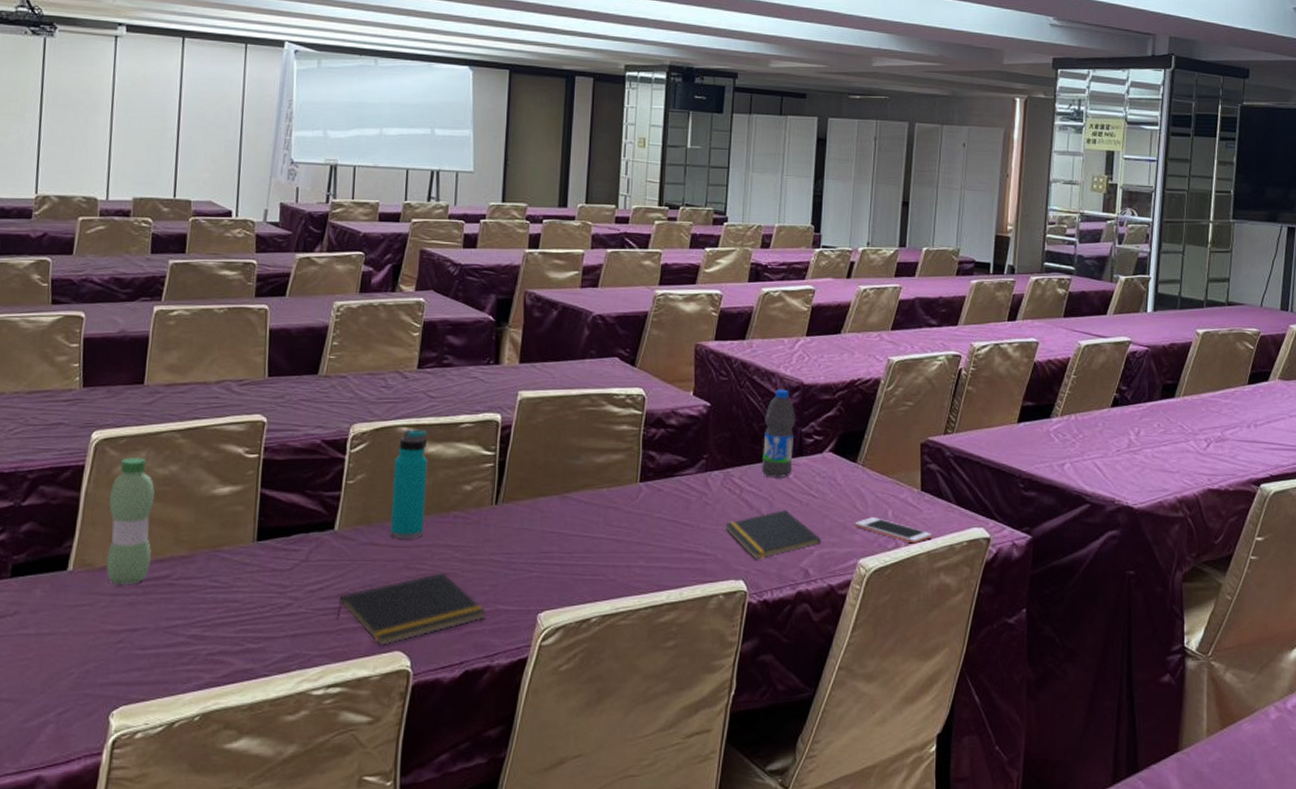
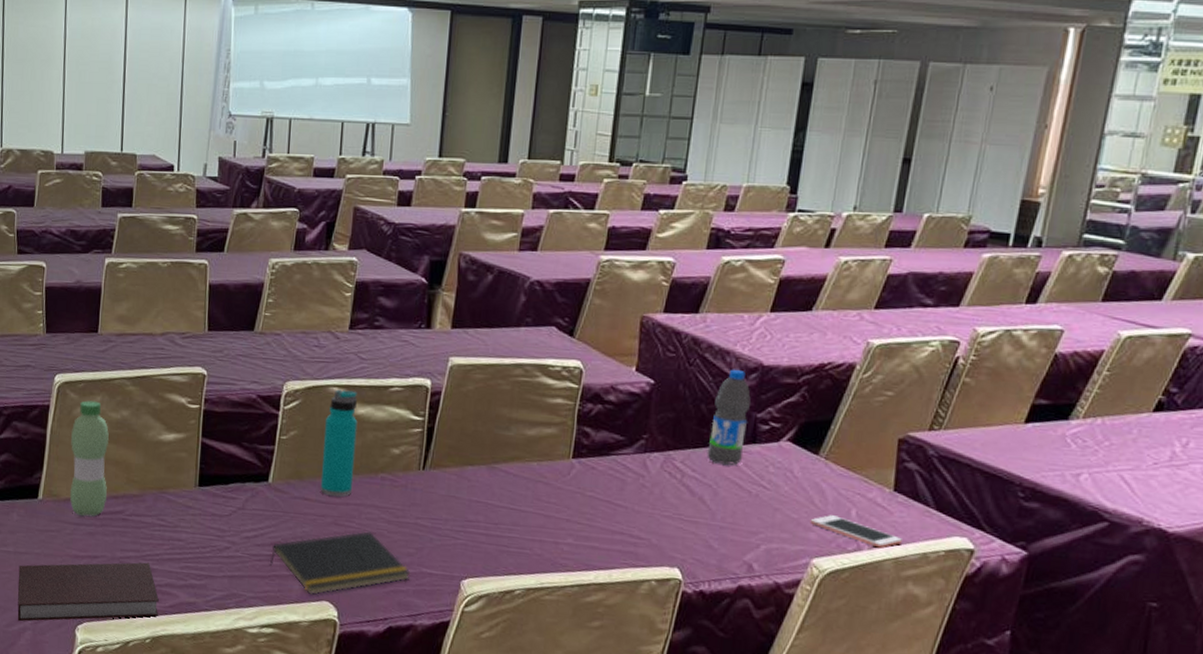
notebook: none [37,630,210,715] -> present [17,562,159,622]
notepad: present [725,510,822,560] -> none [662,499,771,550]

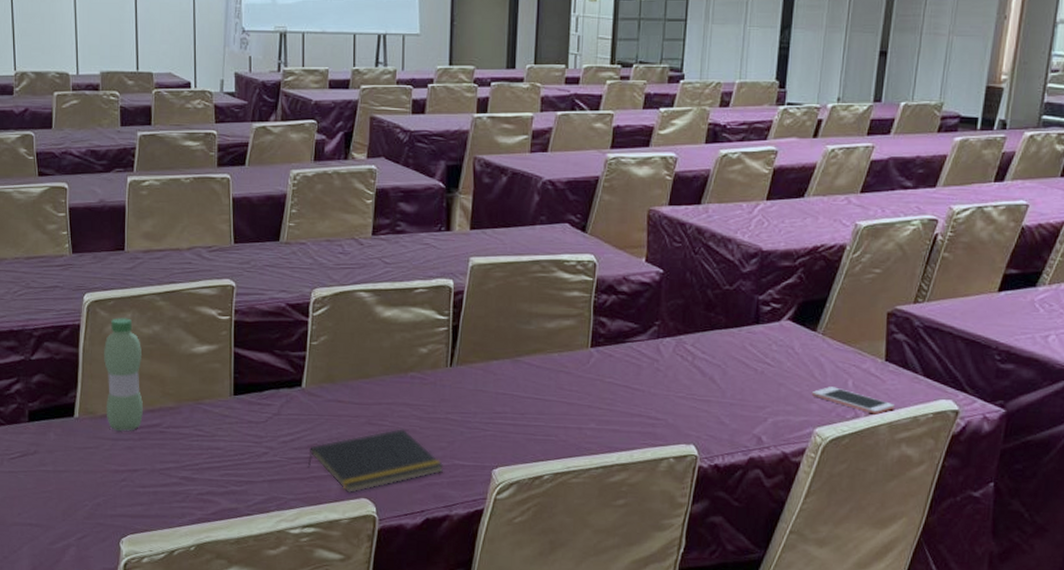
notebook: present [17,562,159,622] -> none [59,472,202,539]
water bottle: present [320,389,358,497] -> none [352,294,385,398]
water bottle: present [707,369,751,466] -> none [715,255,752,346]

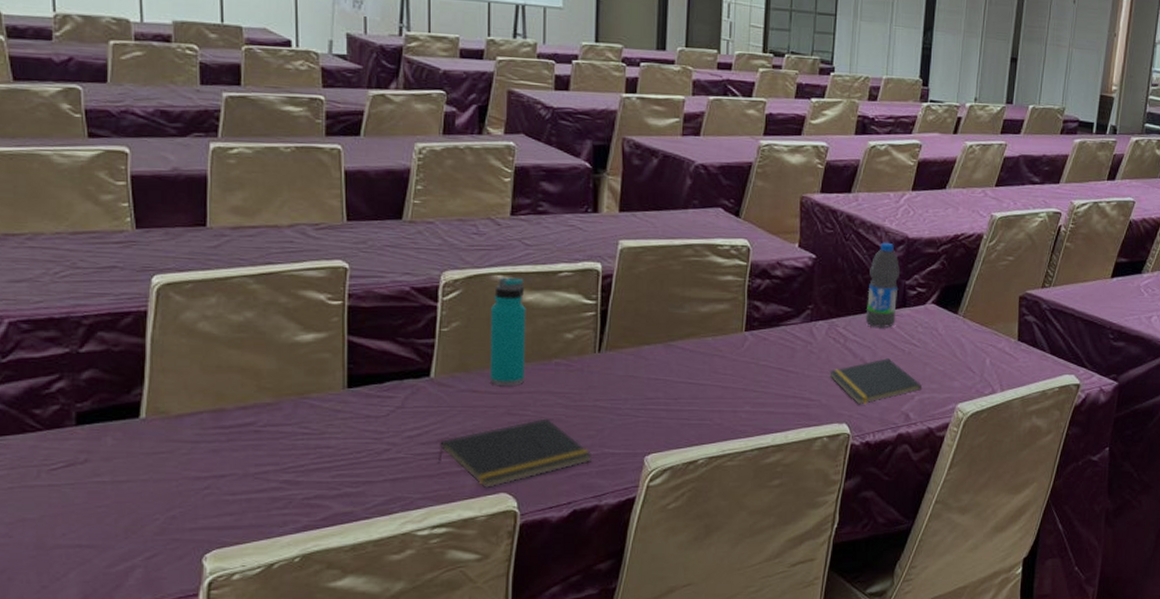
water bottle: present [104,318,143,432] -> none [180,303,232,433]
water bottle: none [352,294,385,398] -> present [489,277,526,387]
notepad: none [676,377,777,426] -> present [829,358,923,405]
water bottle: none [715,255,752,346] -> present [865,242,900,329]
cell phone: present [811,387,895,415] -> none [953,365,1026,390]

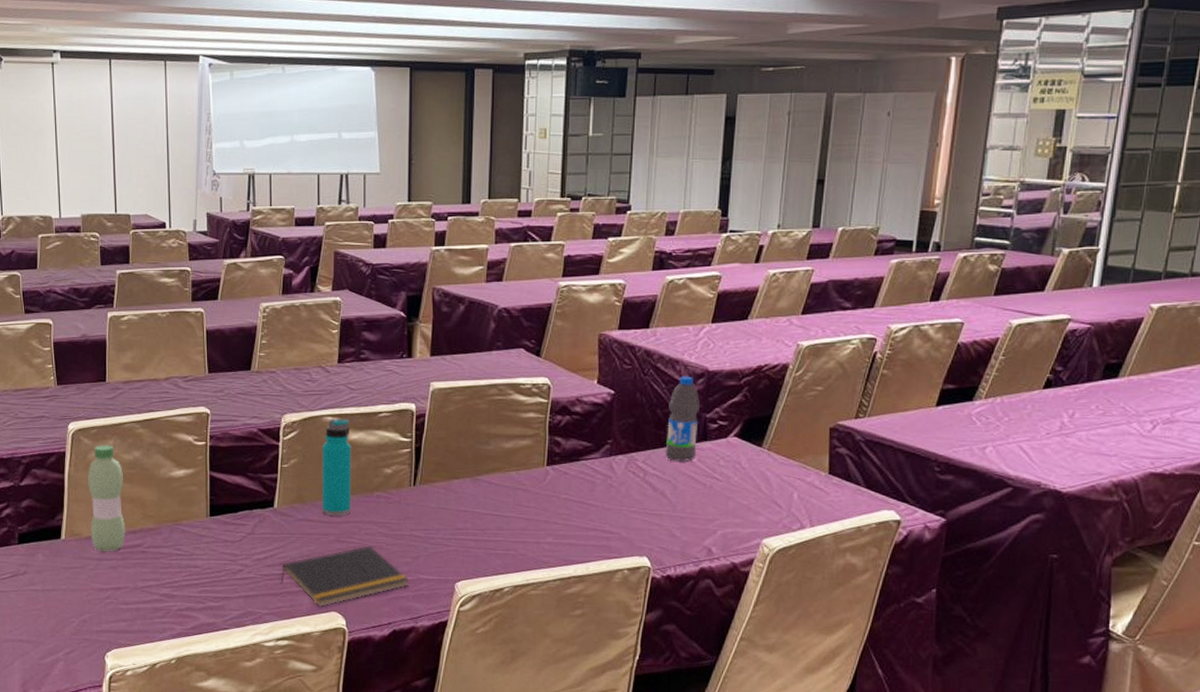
water bottle: none [180,303,232,433] -> present [88,445,125,552]
notepad: present [829,358,923,405] -> none [629,492,726,539]

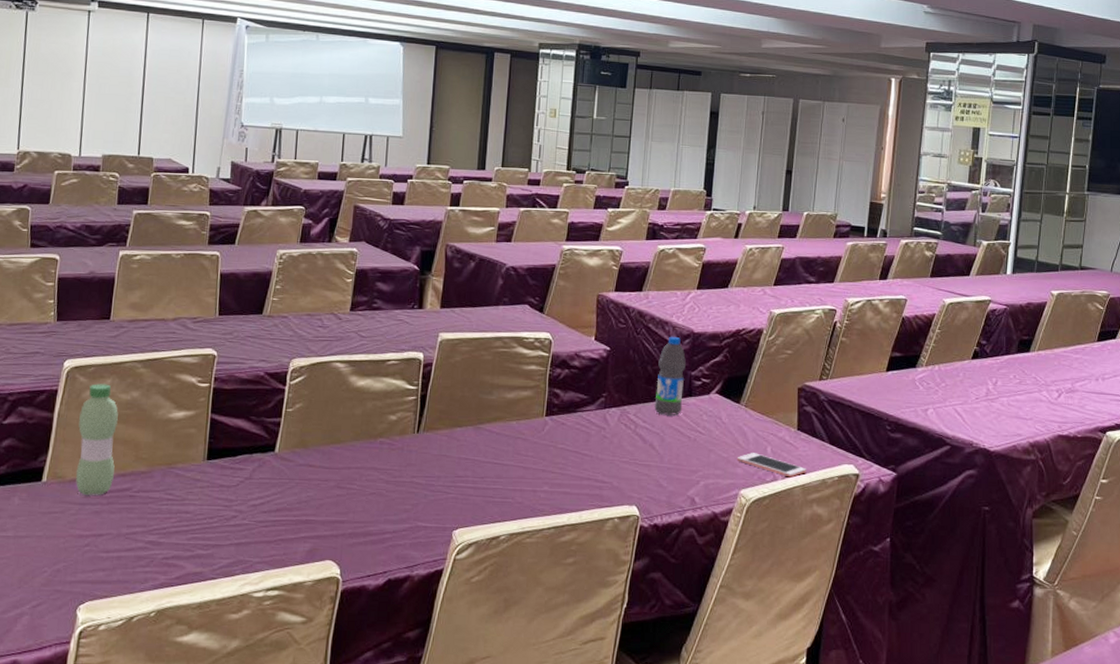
notepad: present [280,545,410,608] -> none [275,492,408,556]
water bottle: present [321,418,352,517] -> none [323,364,358,462]
cell phone: none [758,499,839,525] -> present [736,453,806,478]

